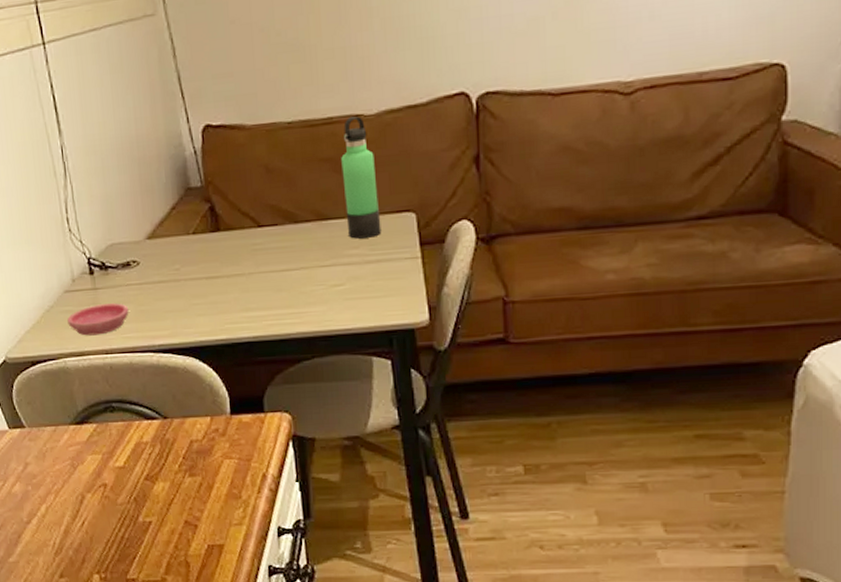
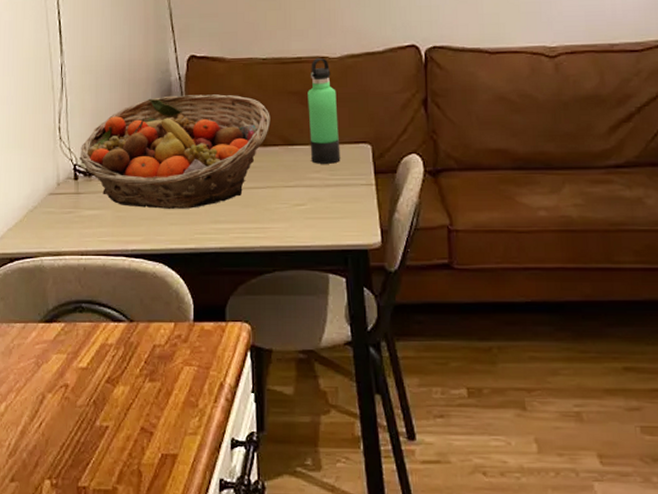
saucer: present [67,303,129,336] -> none [49,208,107,237]
fruit basket: none [93,167,301,300] -> present [79,94,271,209]

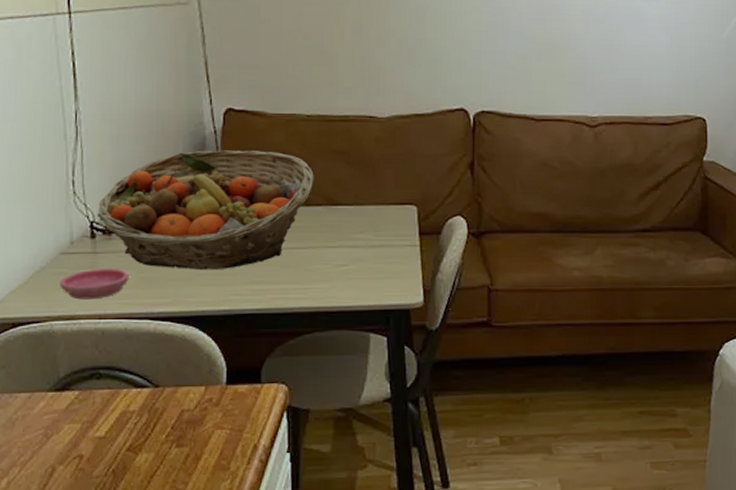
saucer: none [49,208,107,237] -> present [60,268,130,300]
thermos bottle: present [307,57,341,164] -> none [353,116,386,225]

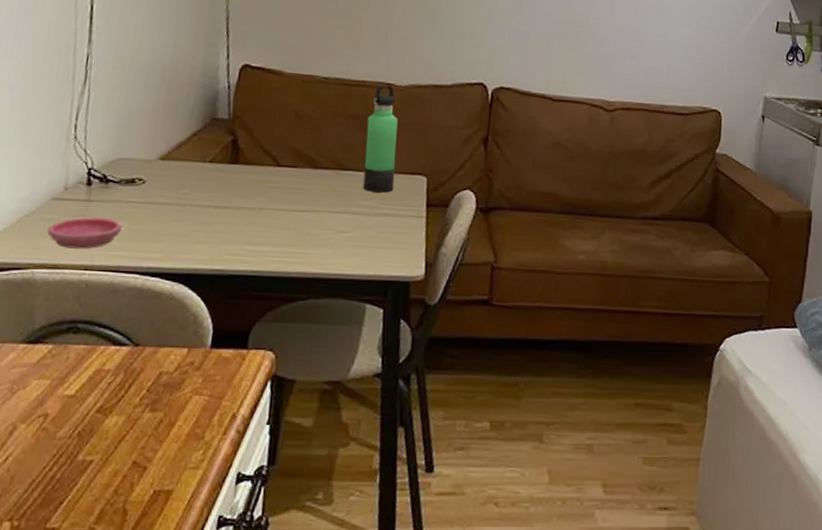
fruit basket: present [97,150,314,269] -> none [96,104,326,227]
thermos bottle: none [353,116,386,225] -> present [363,83,398,193]

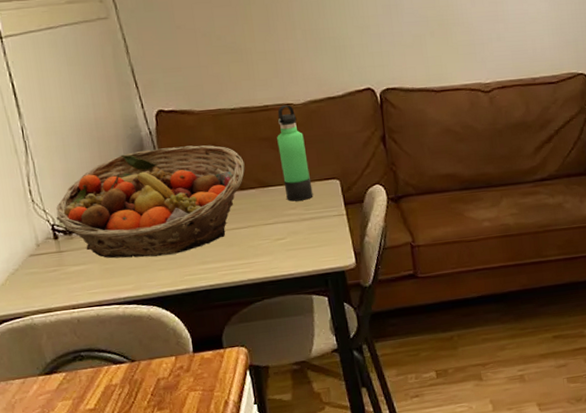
saucer: present [47,217,123,249] -> none [33,263,94,294]
fruit basket: none [96,104,326,227] -> present [56,145,245,259]

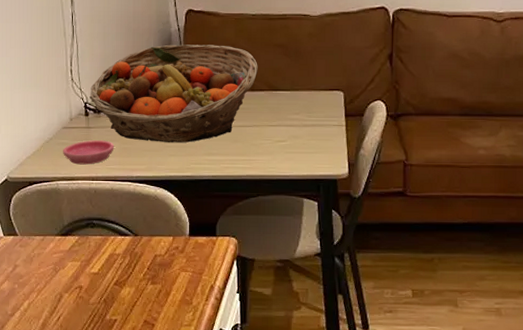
saucer: none [33,263,94,294] -> present [63,140,114,165]
thermos bottle: present [277,104,313,202] -> none [290,15,317,107]

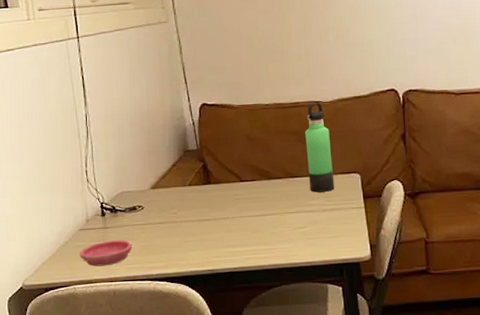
fruit basket: present [89,44,258,143] -> none [106,136,274,238]
thermos bottle: none [290,15,317,107] -> present [305,102,335,193]

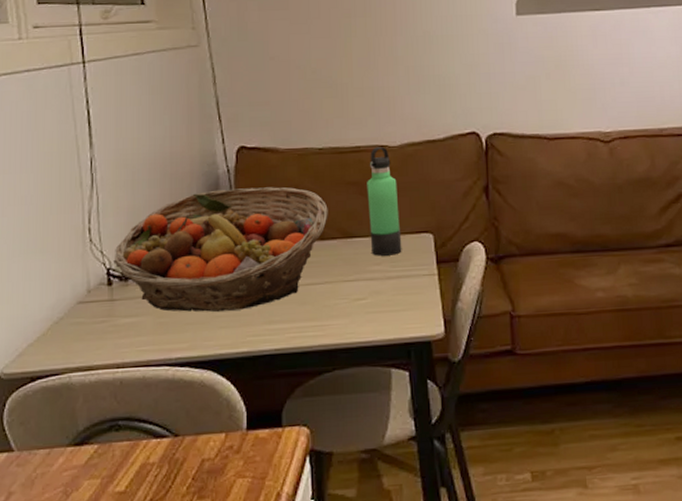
saucer: present [80,240,133,267] -> none [77,315,147,349]
fruit basket: none [106,136,274,238] -> present [113,187,328,312]

